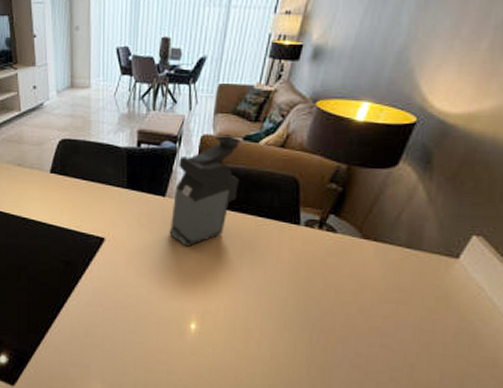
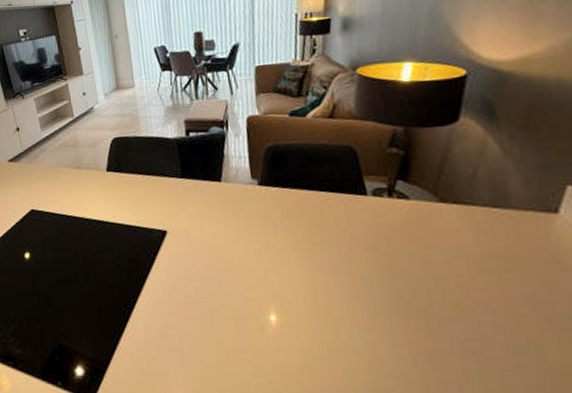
coffee maker: present [169,134,243,246] -> none [229,112,294,231]

